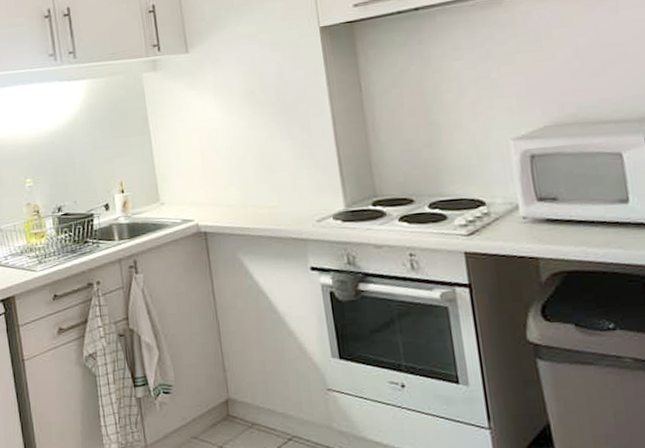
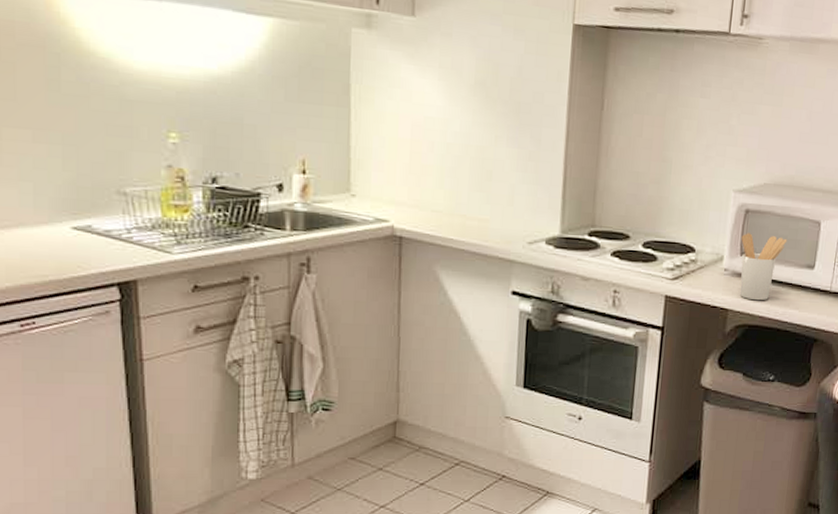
utensil holder: none [533,176,588,245] -> present [739,233,787,301]

